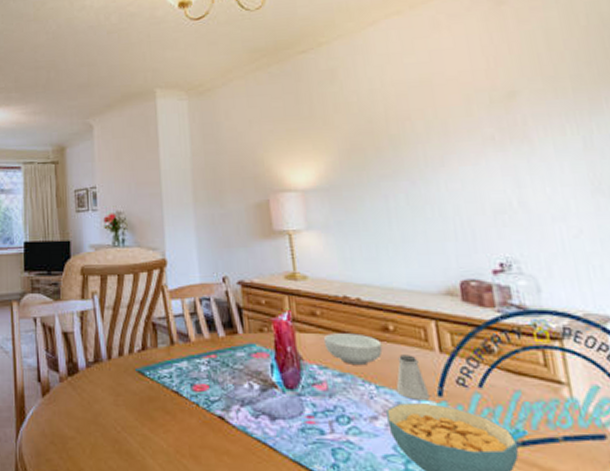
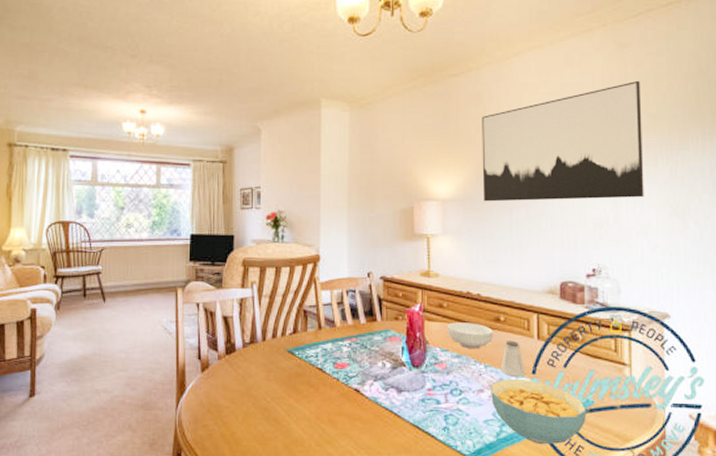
wall art: none [339,39,554,190] -> present [482,80,644,202]

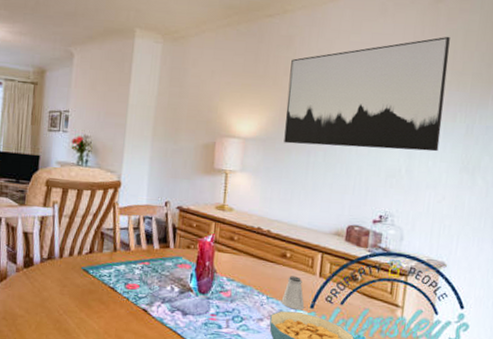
cereal bowl: present [447,322,493,349] -> none [235,255,279,282]

